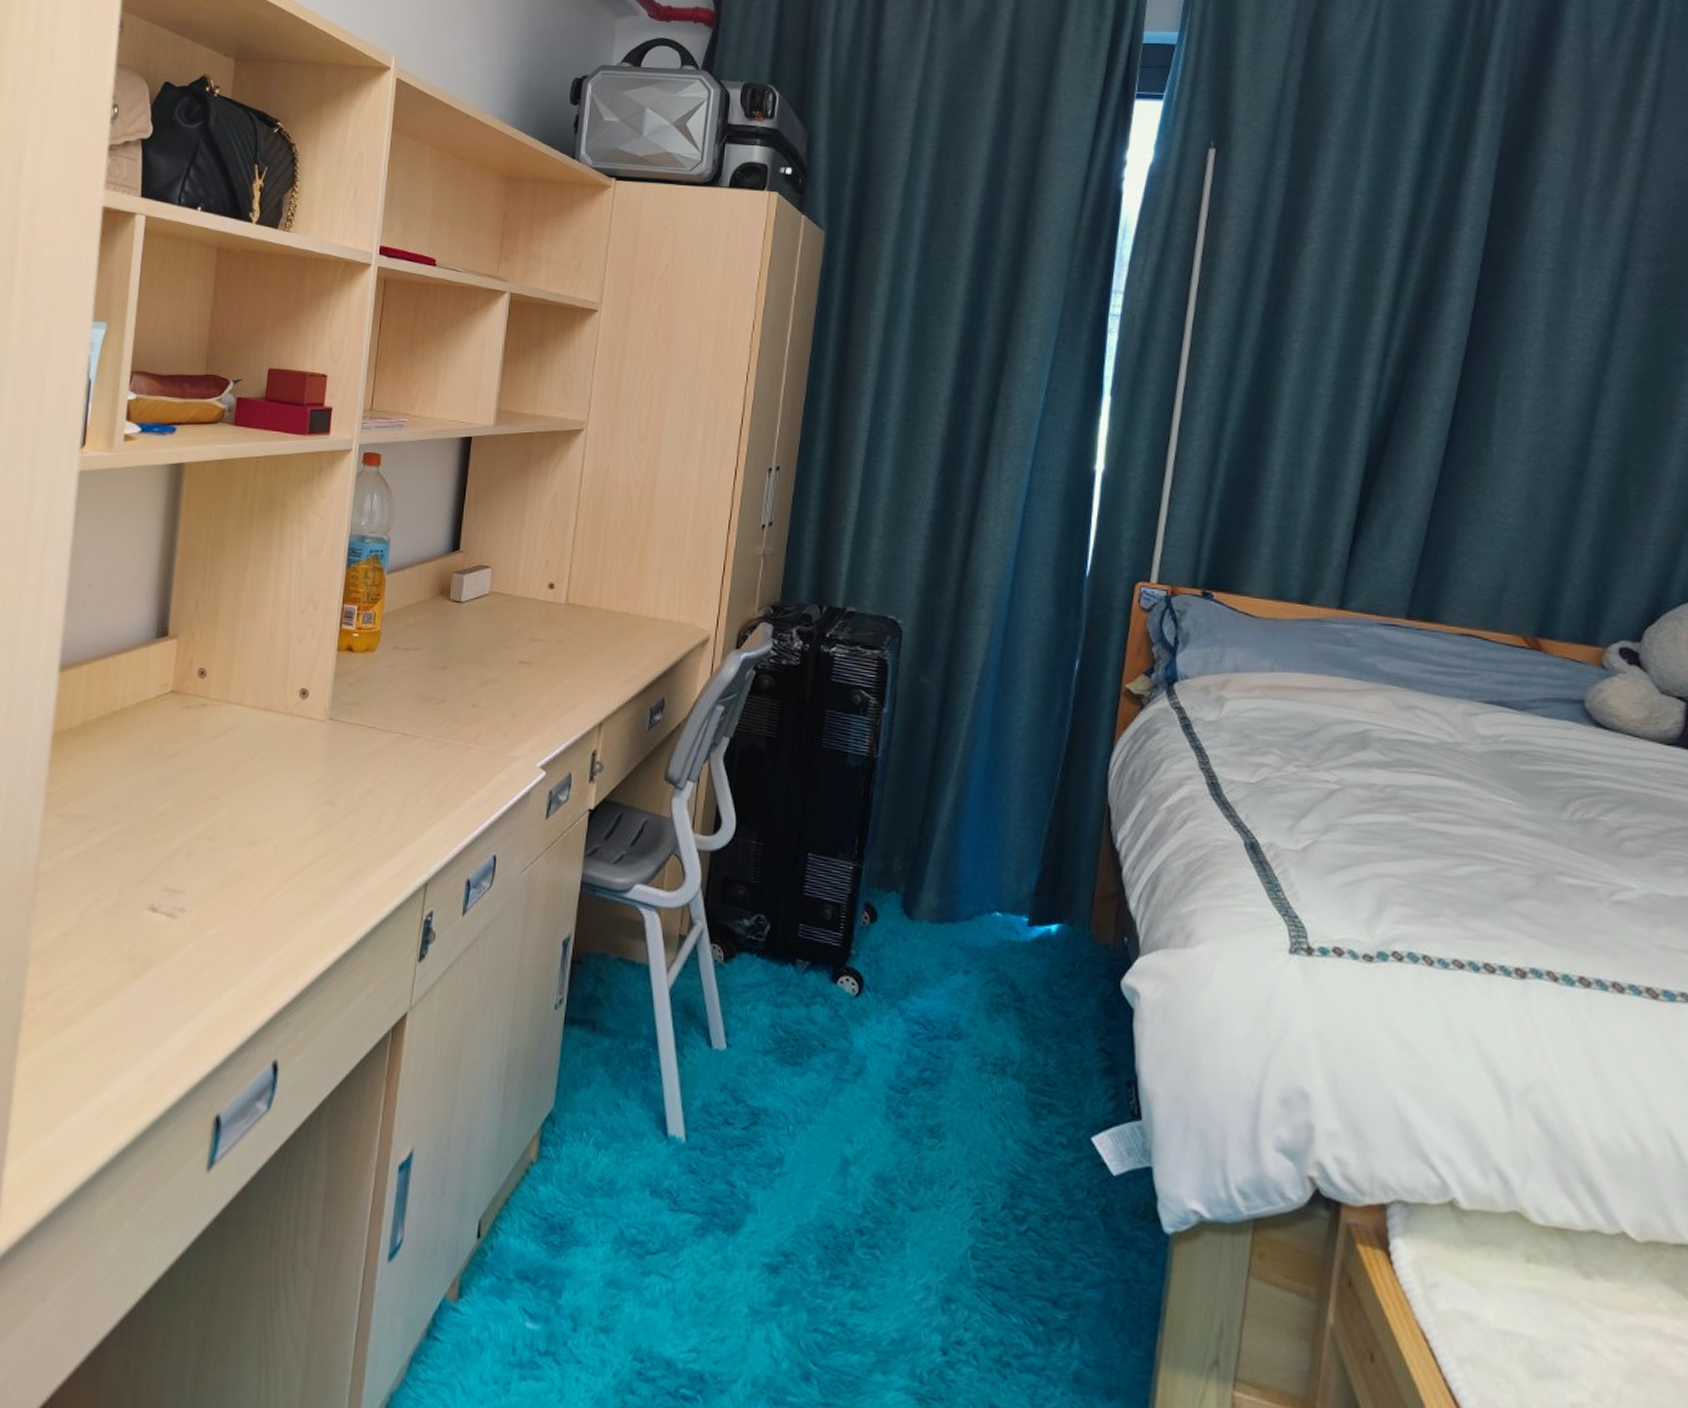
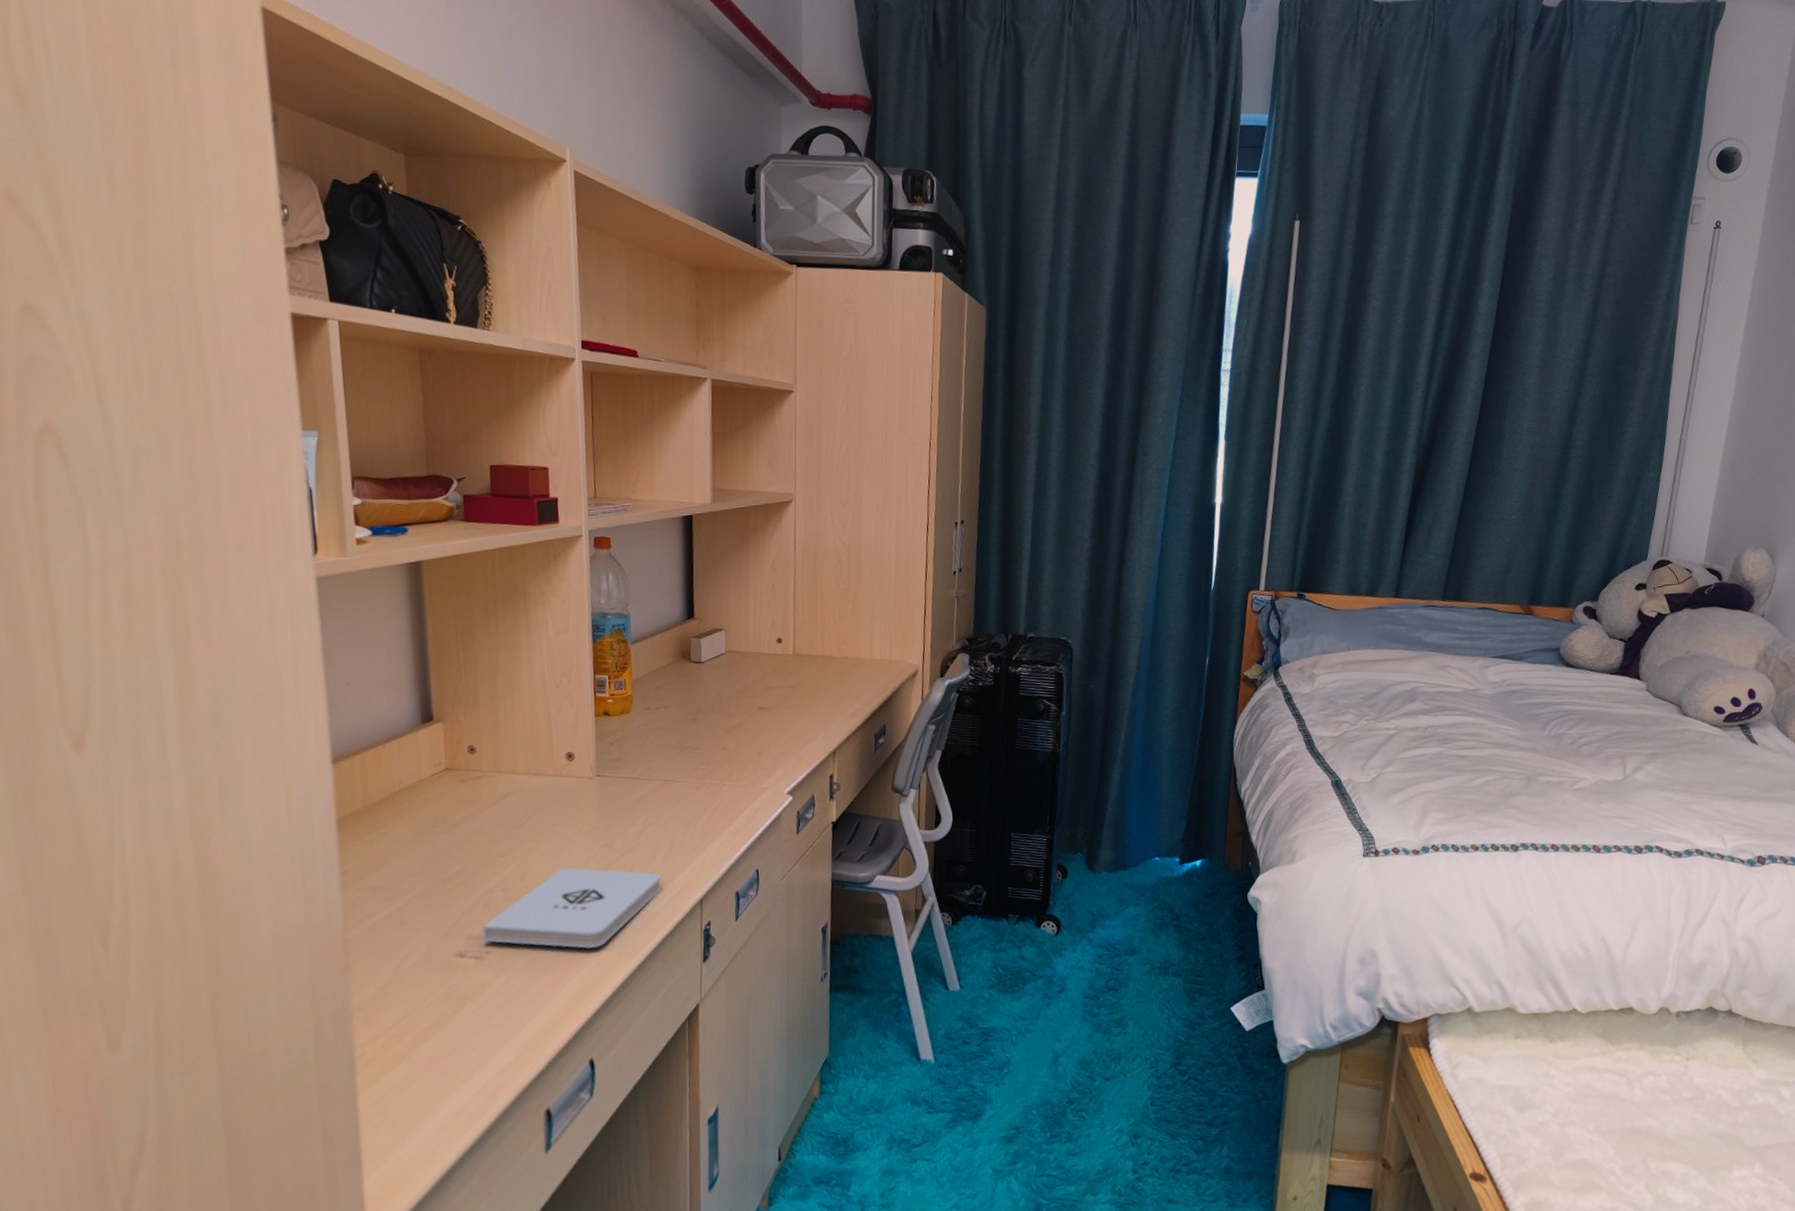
notepad: none [179,821,385,924] -> present [482,867,662,949]

